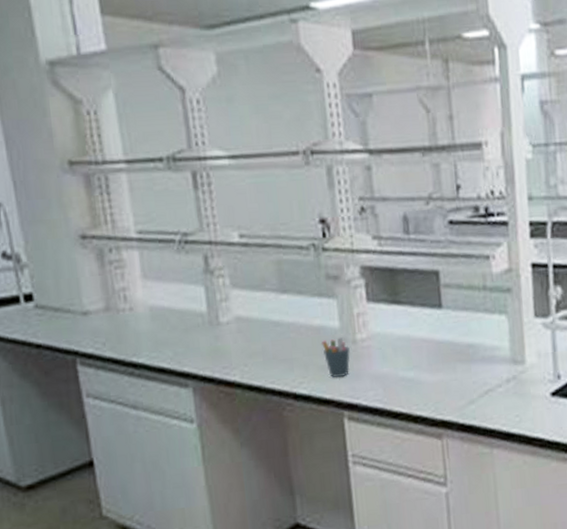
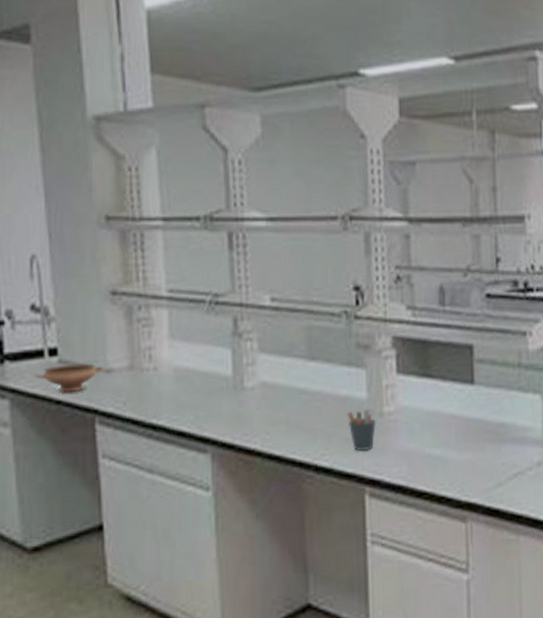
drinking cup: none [12,306,80,337] -> present [35,363,103,392]

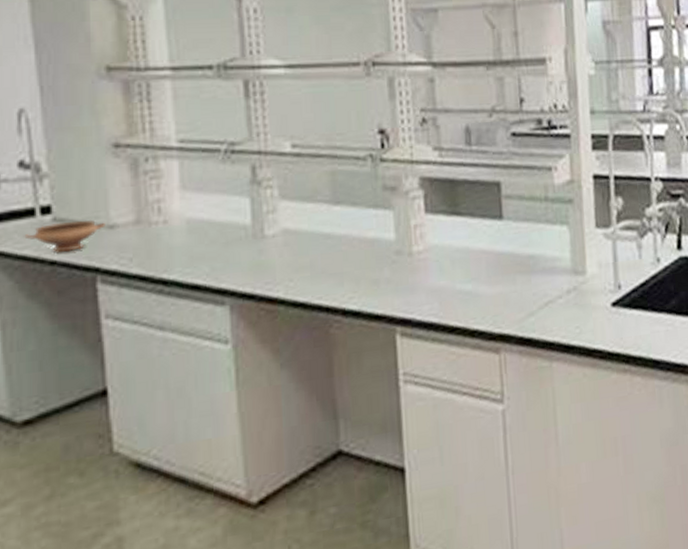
pen holder: present [346,408,376,451] -> none [374,249,405,292]

